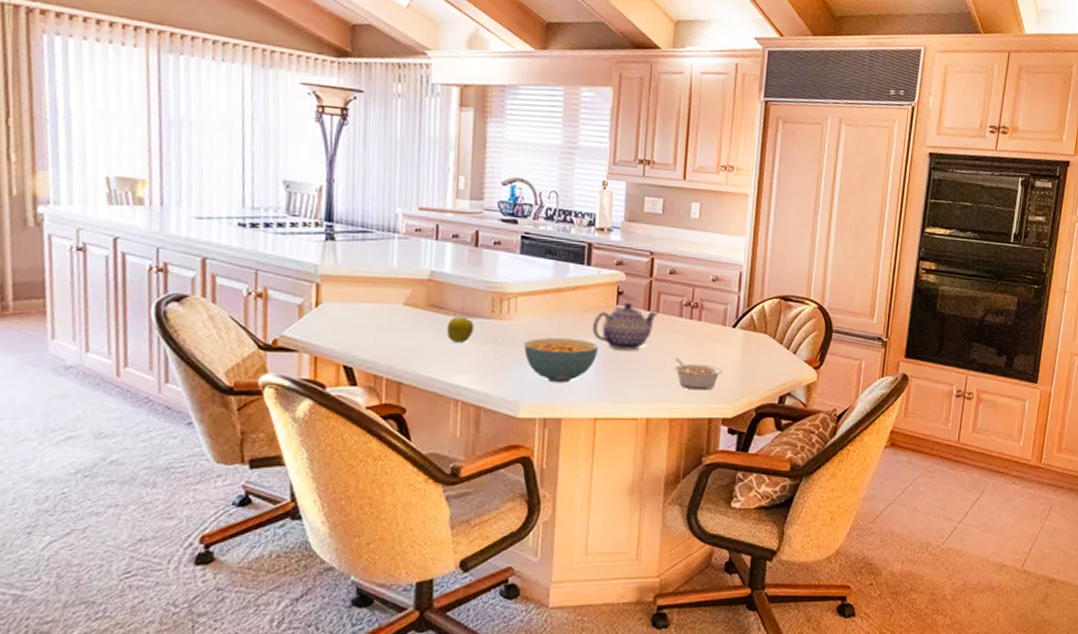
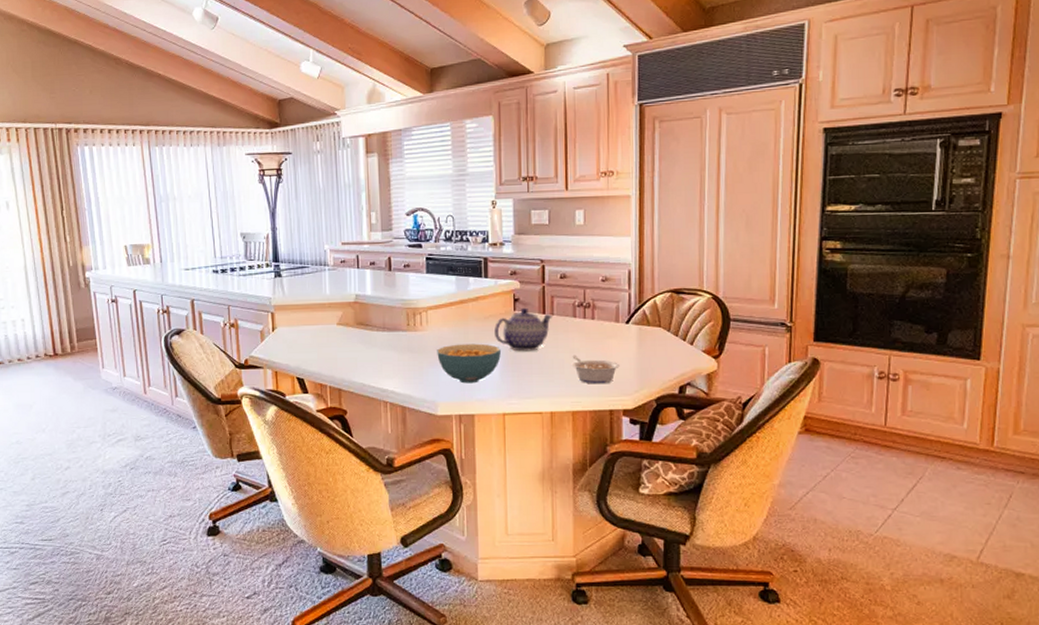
fruit: present [447,316,475,343] -> none [373,331,395,353]

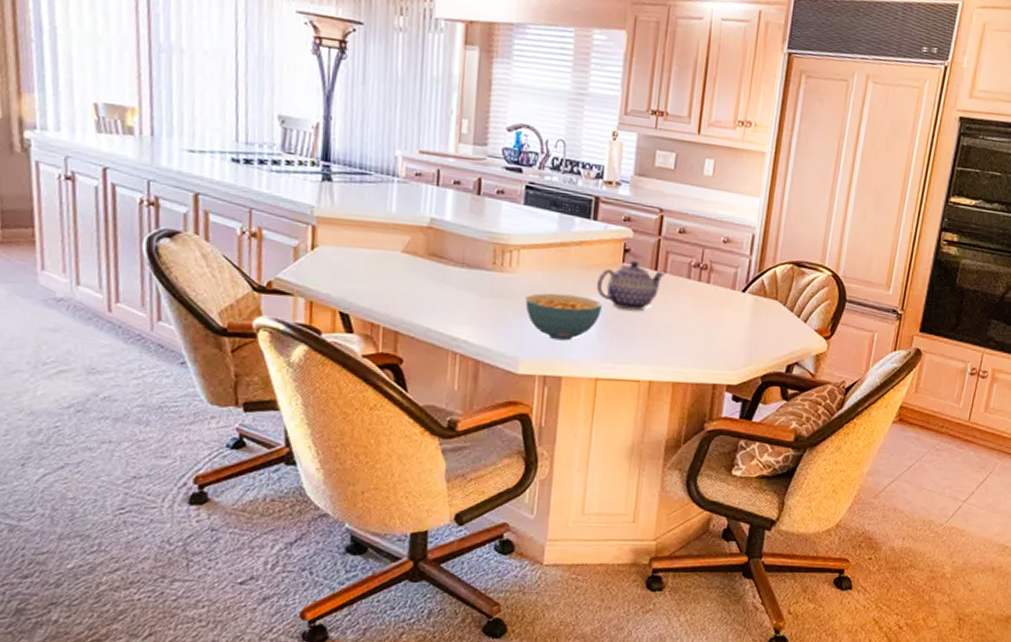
legume: present [571,356,620,384] -> none [678,321,730,356]

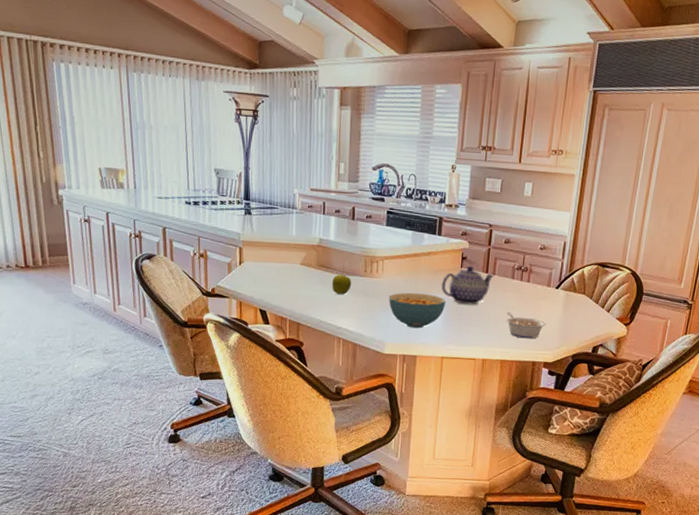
fruit: none [446,267,475,294] -> present [332,274,352,295]
legume: none [678,321,730,356] -> present [505,312,546,339]

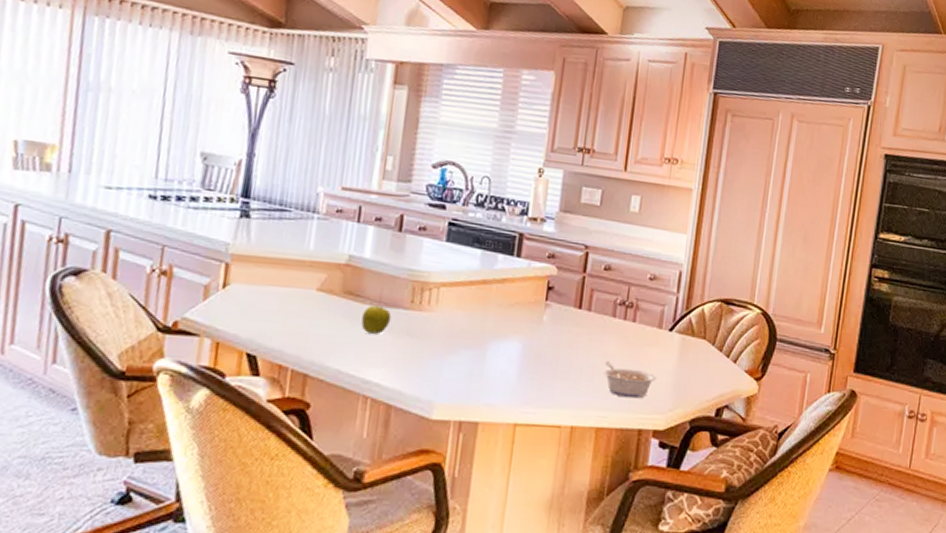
cereal bowl: present [389,292,445,329] -> none [443,332,523,384]
teapot: present [442,265,495,305] -> none [518,298,591,352]

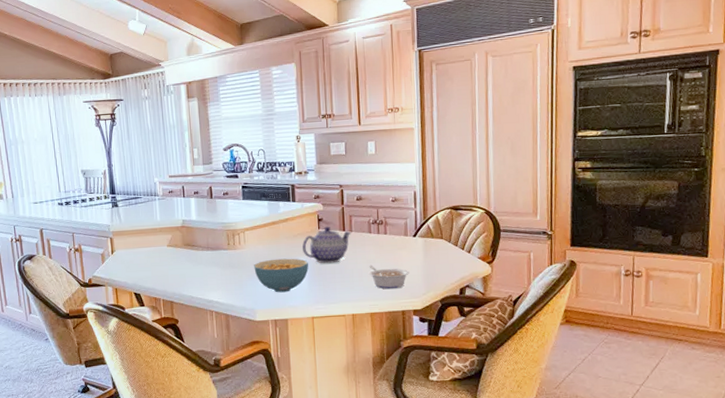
fruit: present [361,305,392,334] -> none [199,250,217,269]
cereal bowl: none [443,332,523,384] -> present [254,258,309,293]
teapot: none [518,298,591,352] -> present [302,226,352,264]

